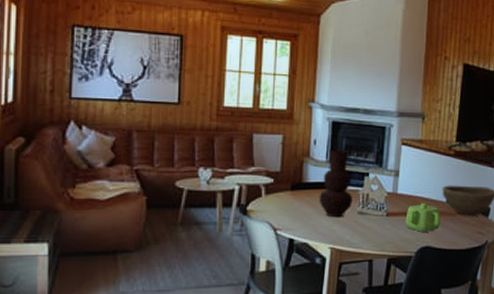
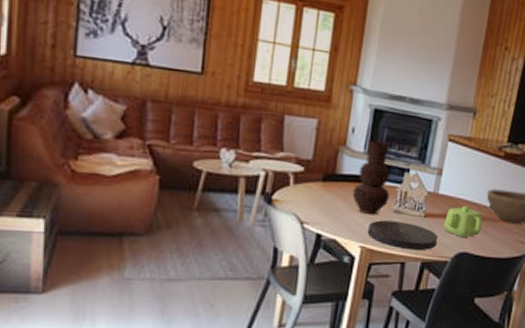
plate: none [335,222,401,248] -> present [367,220,438,251]

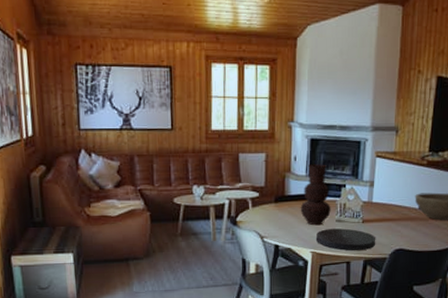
teapot: present [443,206,483,238] -> none [380,210,414,237]

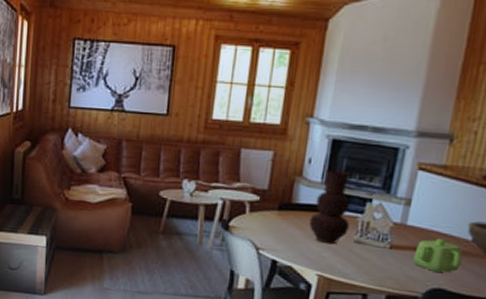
plate: present [315,228,376,251] -> none [324,249,407,283]
teapot: none [380,210,414,237] -> present [413,239,463,273]

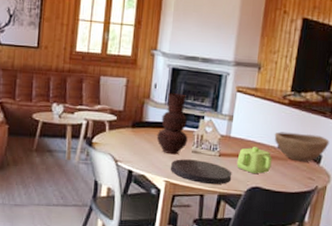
plate: none [324,249,407,283] -> present [170,159,232,185]

